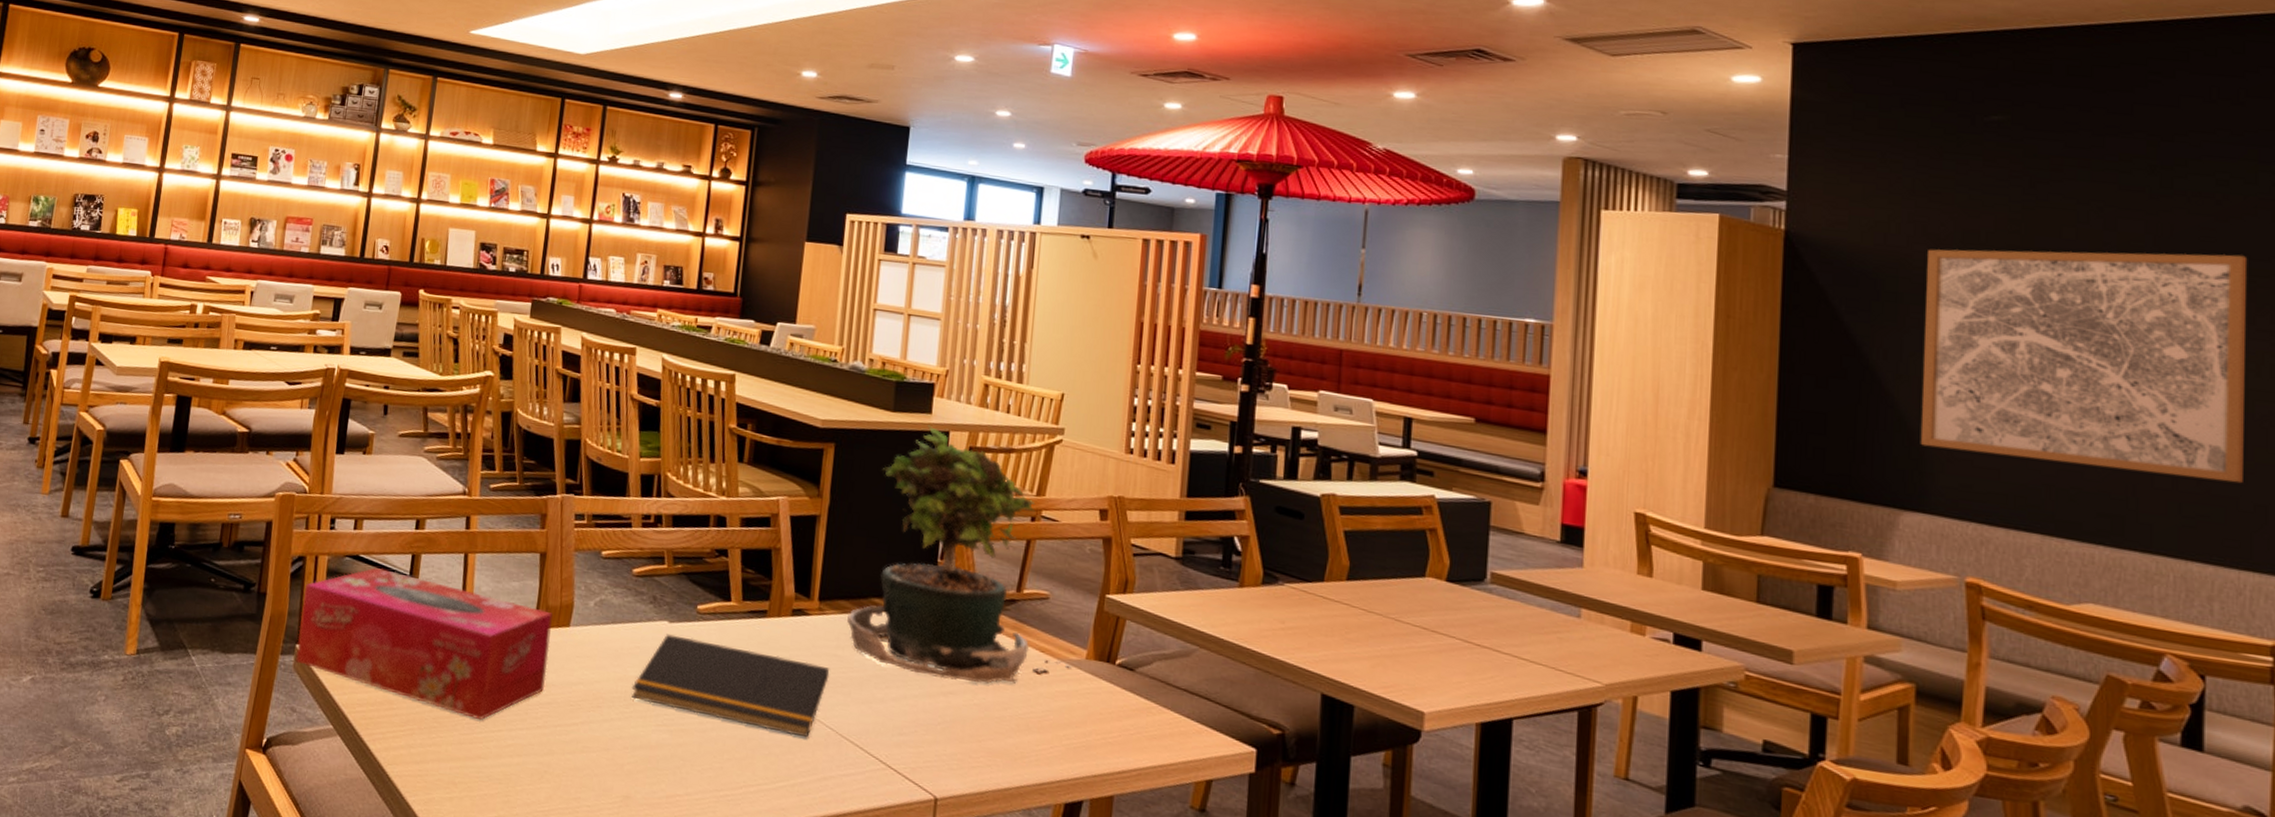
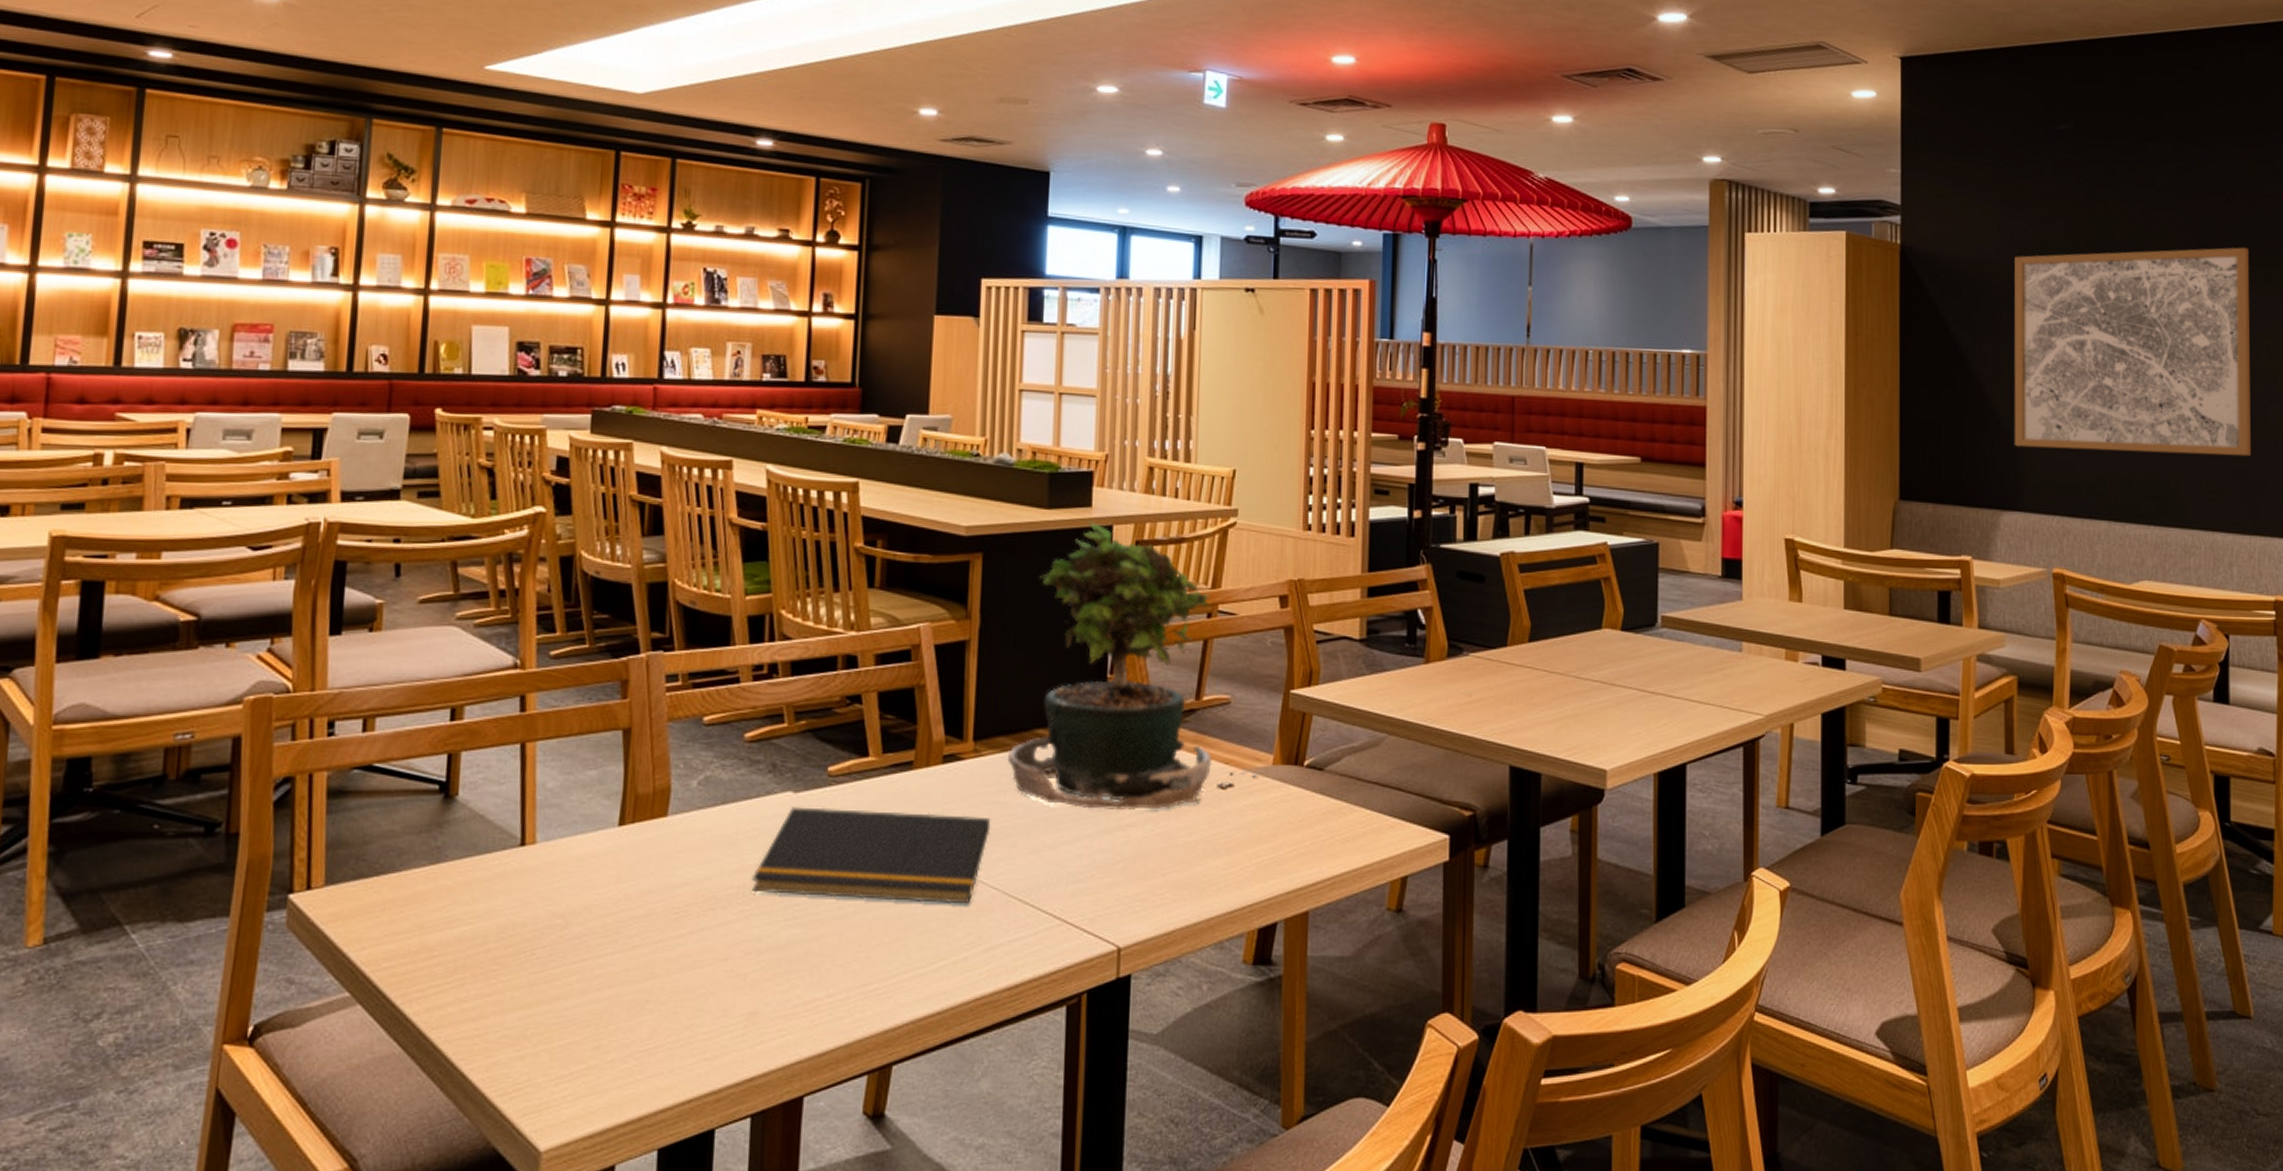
tissue box: present [295,567,553,720] -> none [288,778,644,950]

